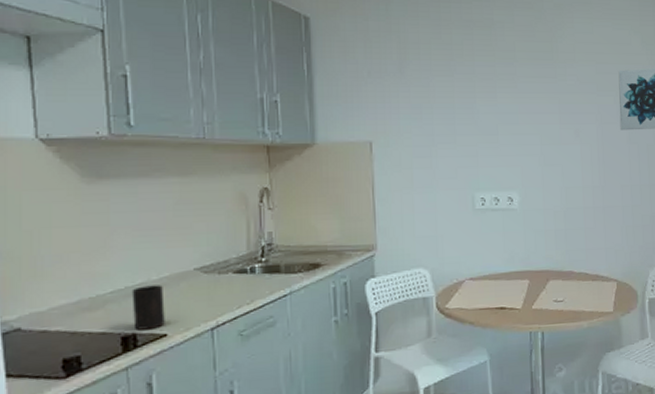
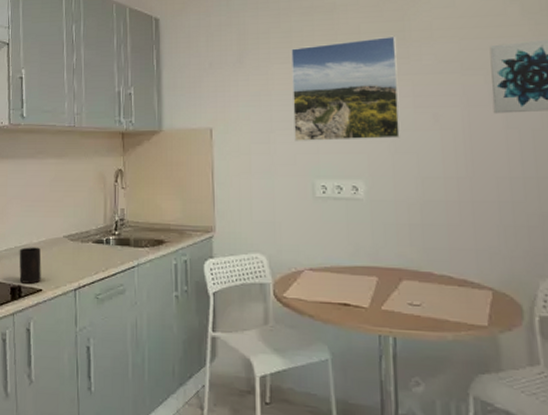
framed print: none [452,55,549,155] -> present [291,35,401,141]

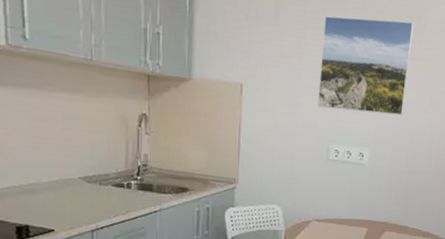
cup: present [19,247,42,284] -> none [25,186,53,224]

